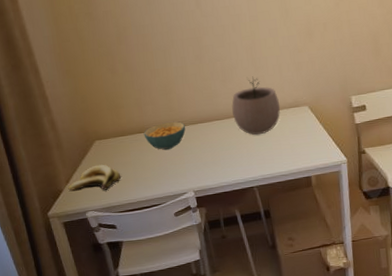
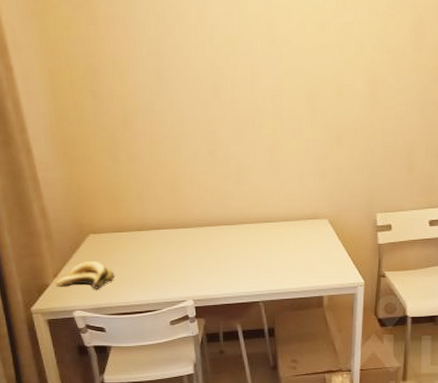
cereal bowl: present [143,121,186,151] -> none [143,222,190,253]
plant pot: present [232,76,281,135] -> none [244,180,297,246]

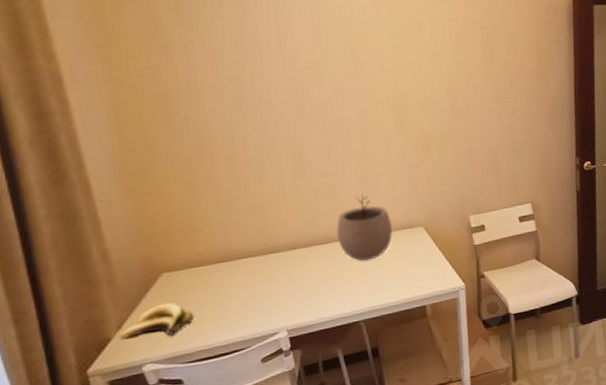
plant pot: none [244,180,297,246] -> present [337,194,393,261]

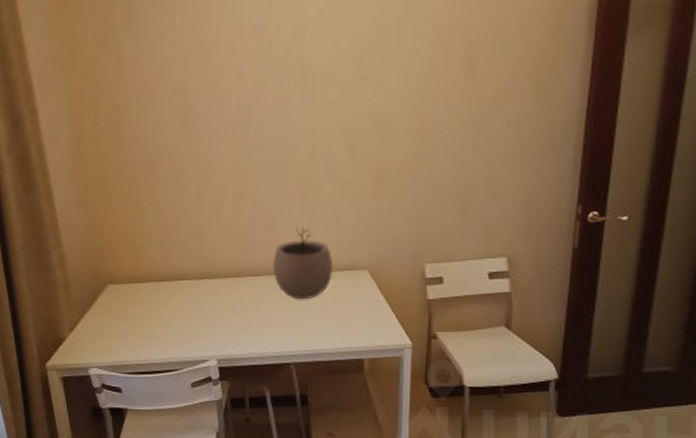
banana: present [119,302,193,339] -> none [71,313,132,345]

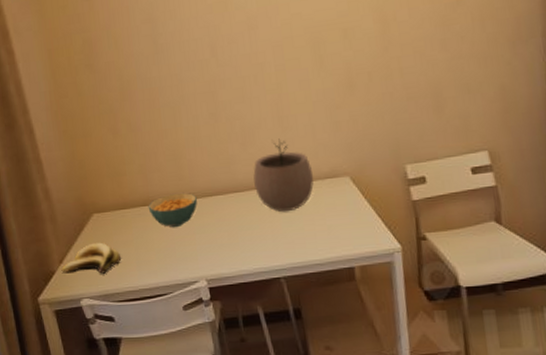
banana: none [71,313,132,345] -> present [61,242,121,274]
cereal bowl: none [164,272,214,306] -> present [148,193,197,228]

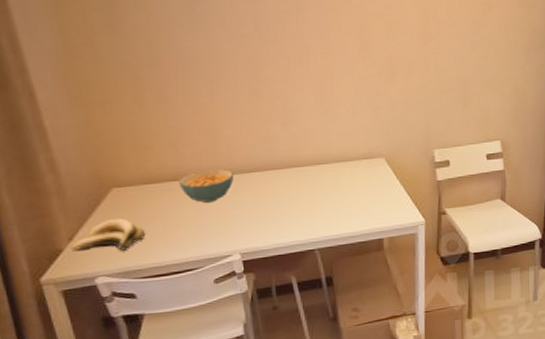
plant pot: present [253,138,314,212] -> none [293,119,352,189]

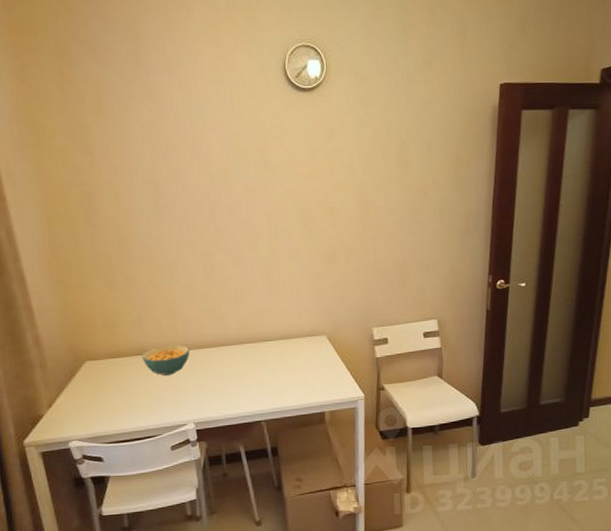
banana: present [71,218,145,251] -> none [50,388,112,418]

